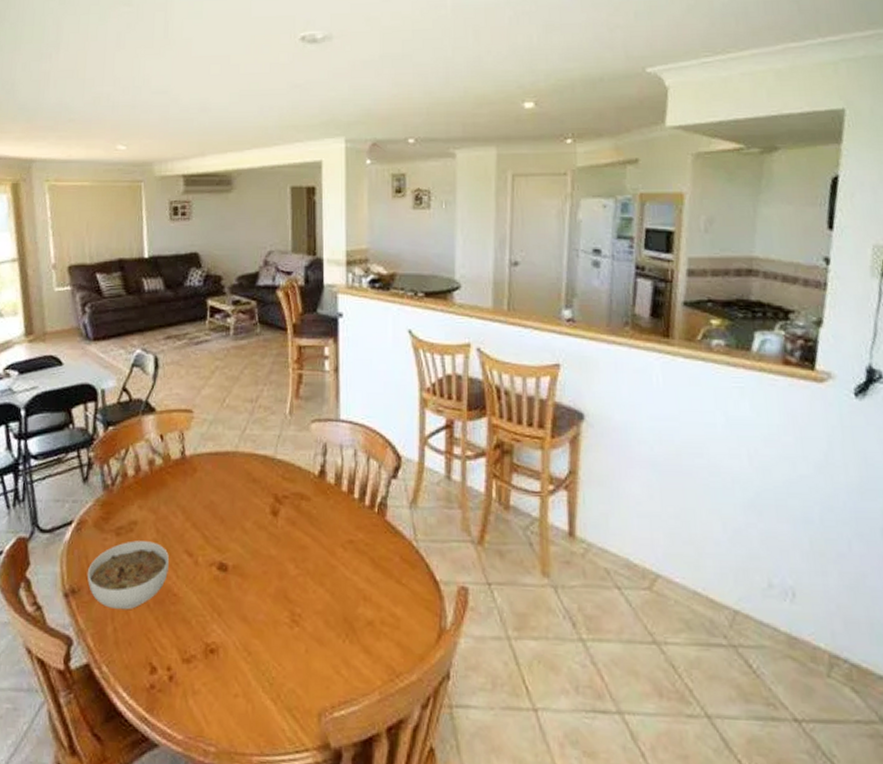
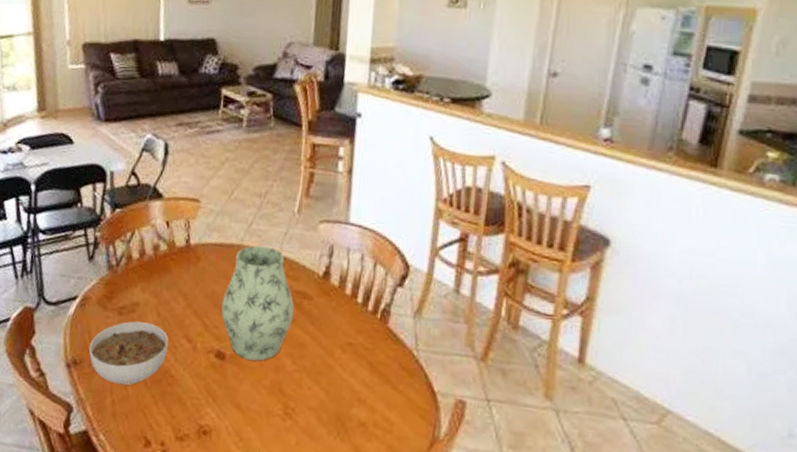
vase: none [221,451,294,569] -> present [221,245,295,361]

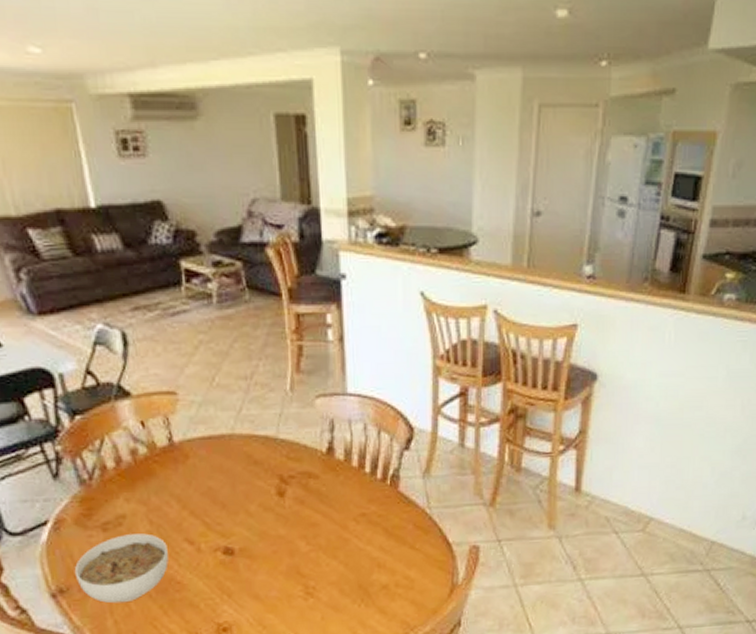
vase: present [221,245,295,361] -> none [221,431,302,550]

